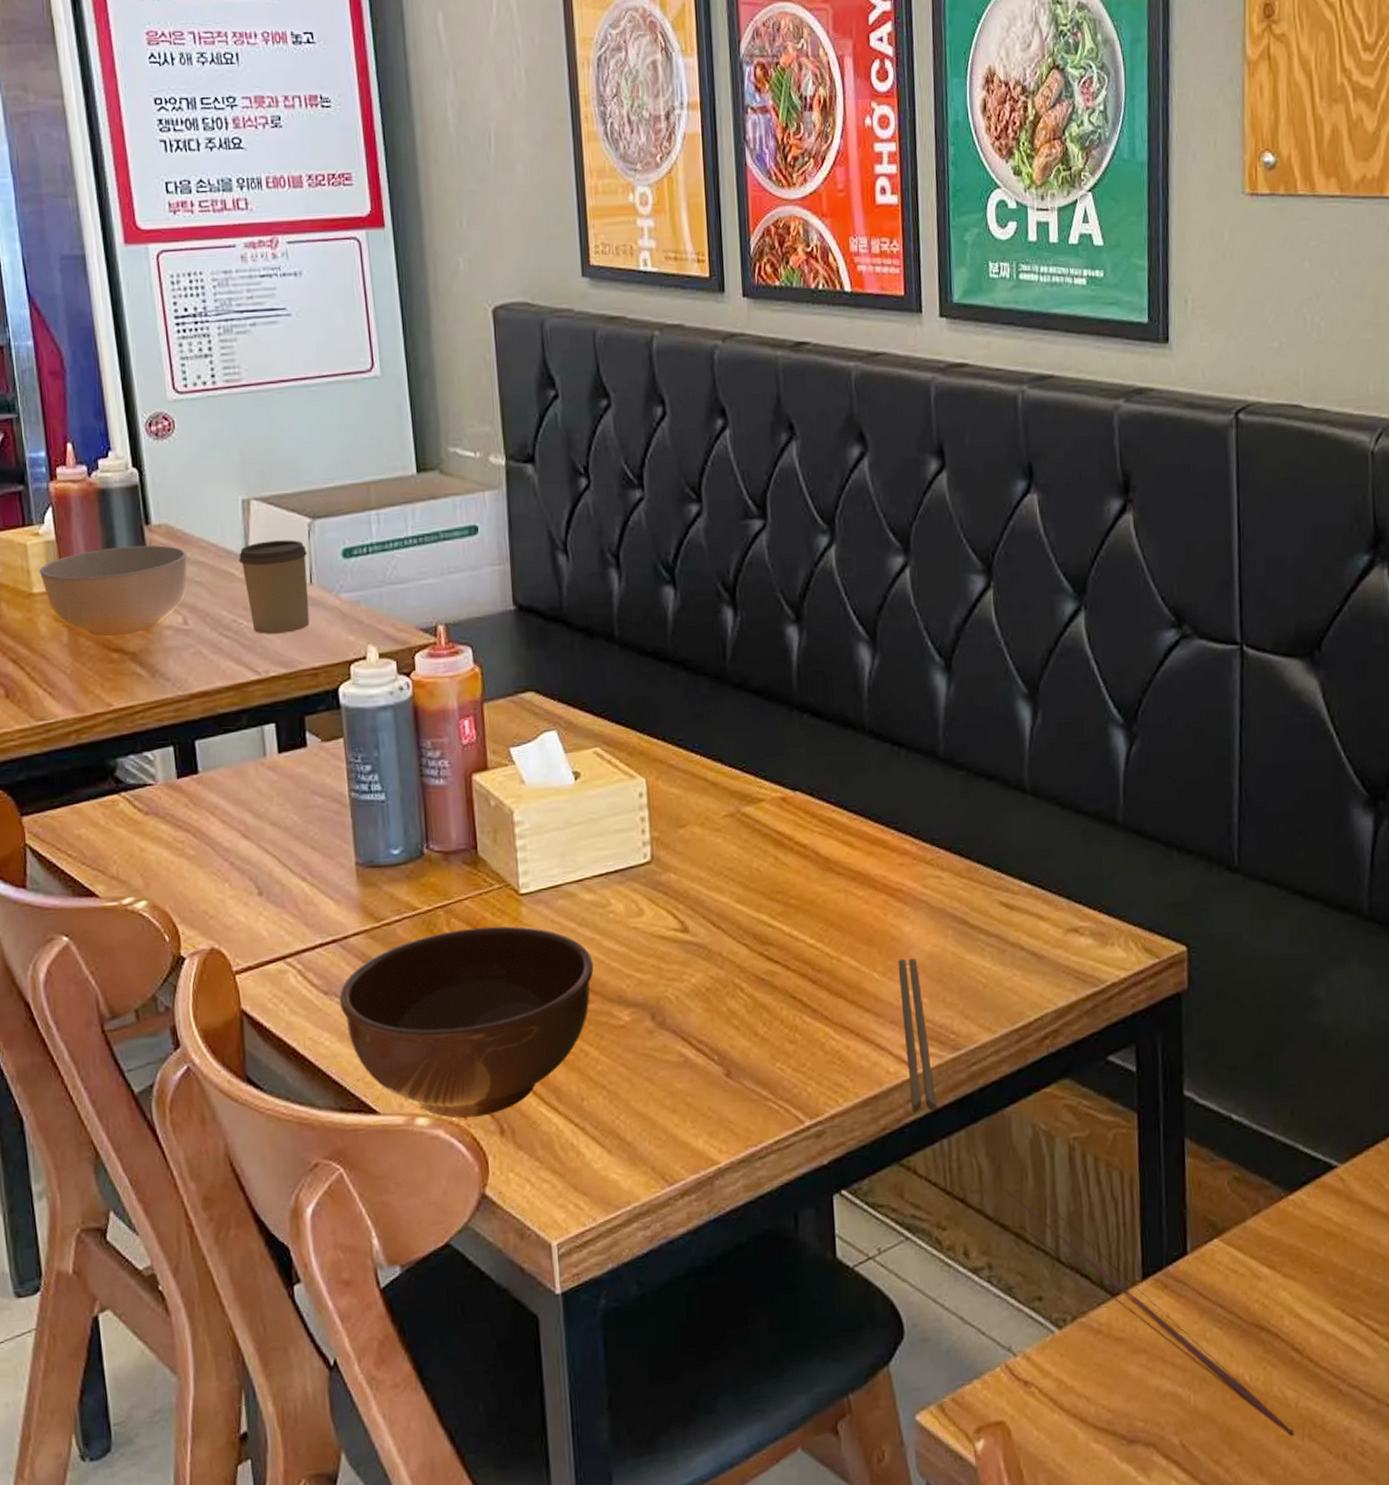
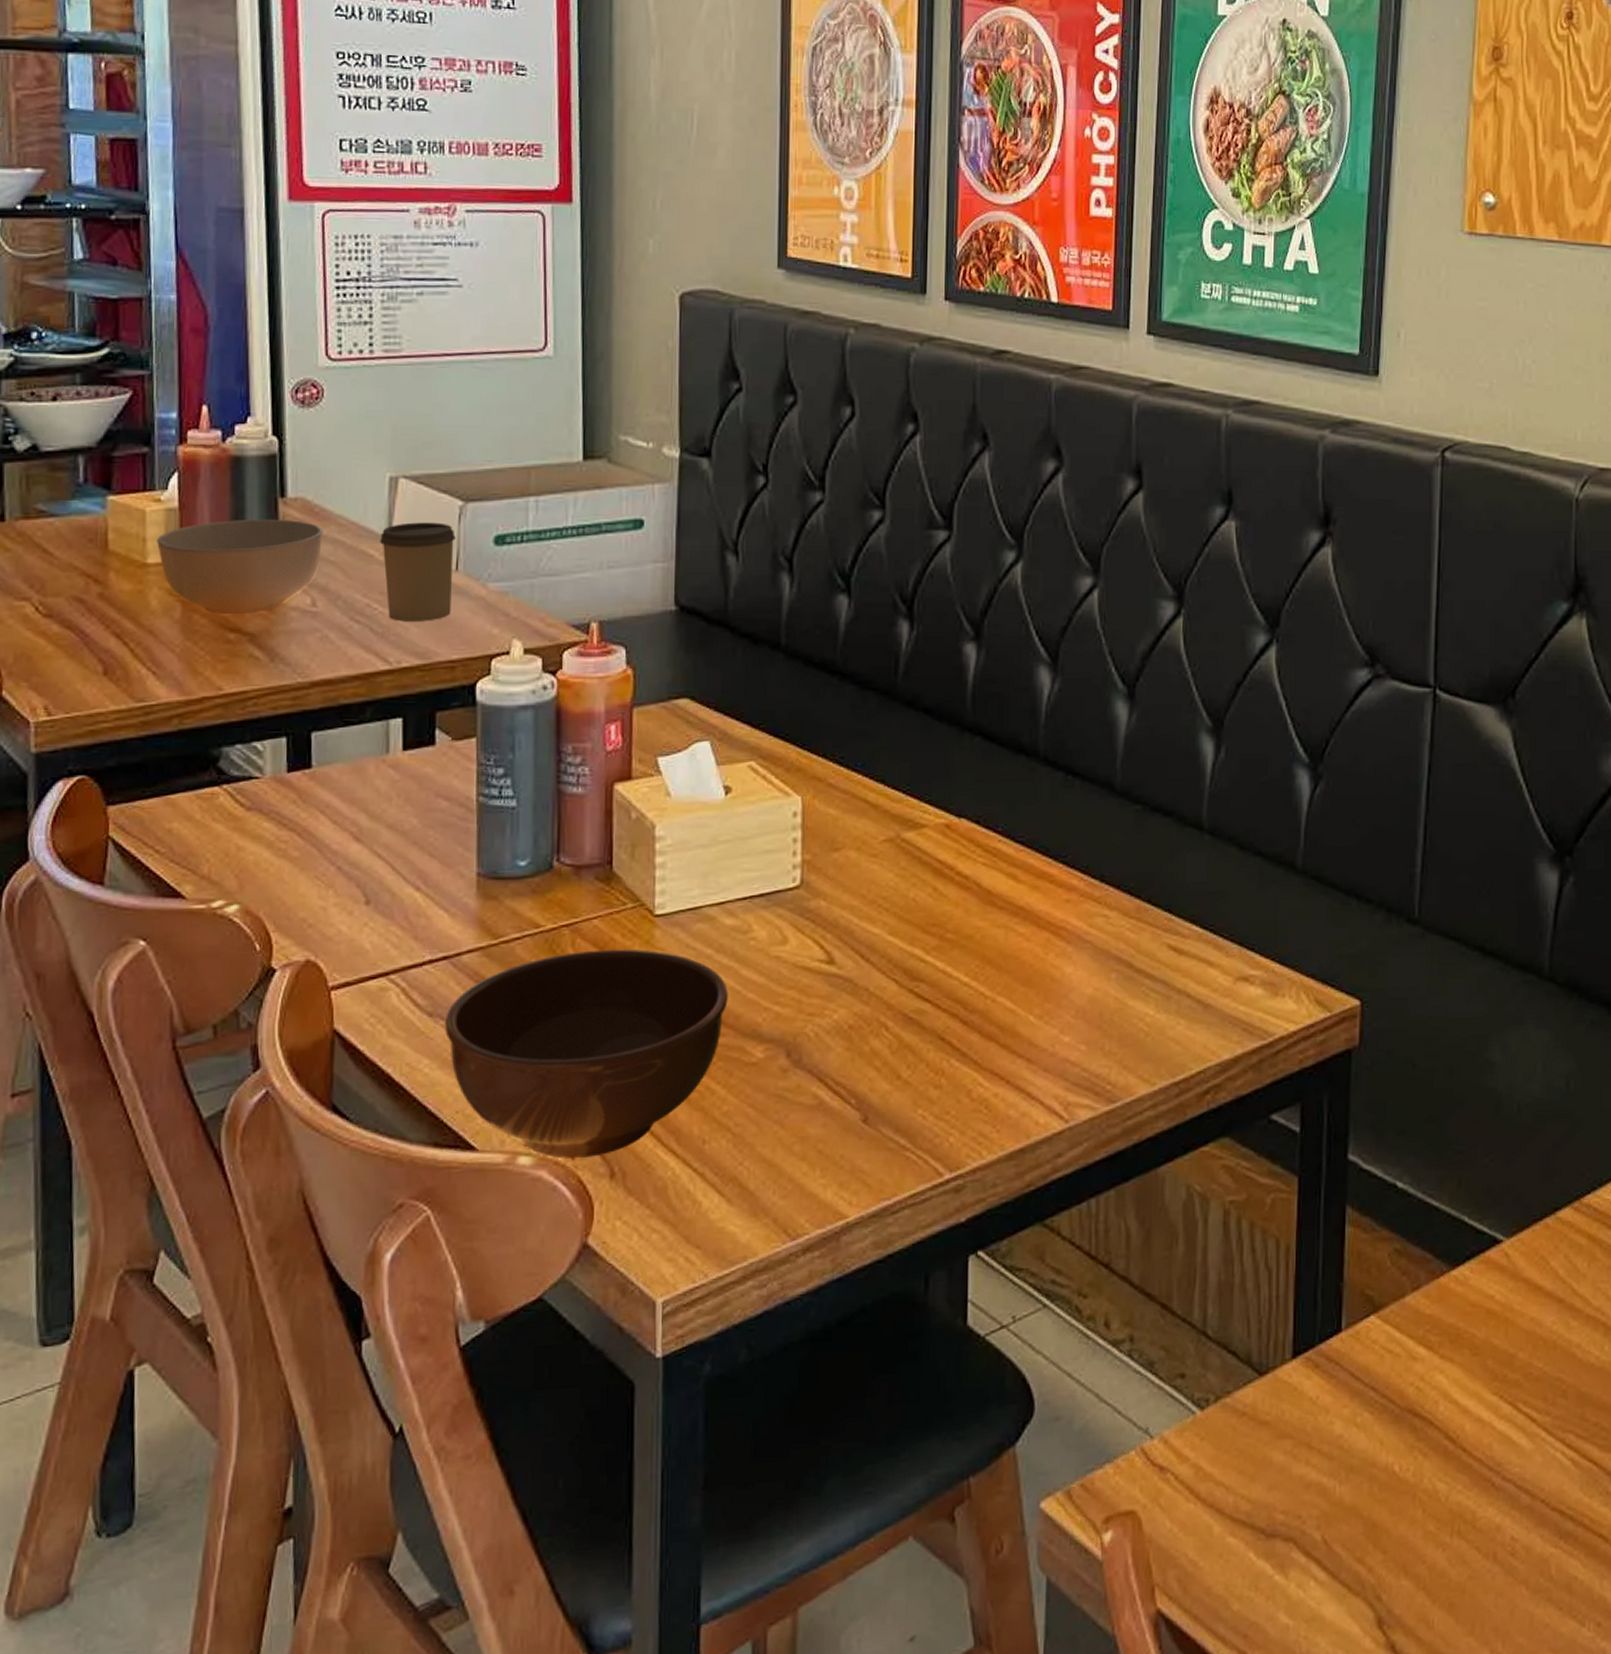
chopsticks: present [898,958,937,1113] -> none [1056,1001,1087,1169]
chopsticks: present [1004,1187,1295,1435] -> none [1152,1253,1443,1532]

